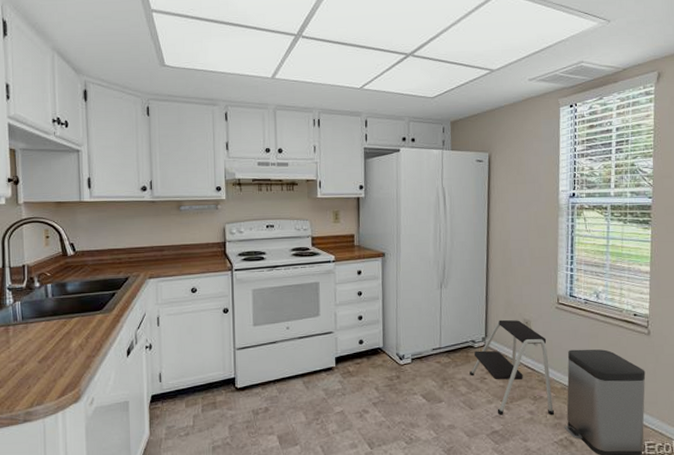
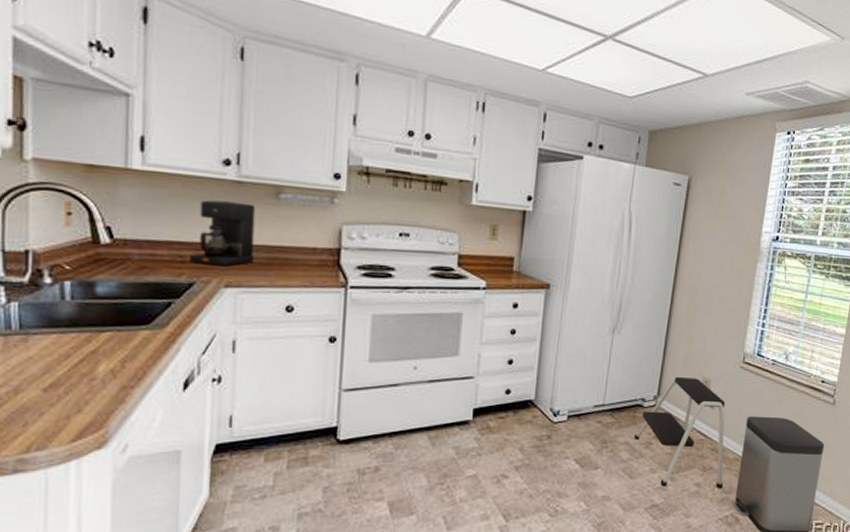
coffee maker: none [124,216,167,264] -> present [189,200,256,267]

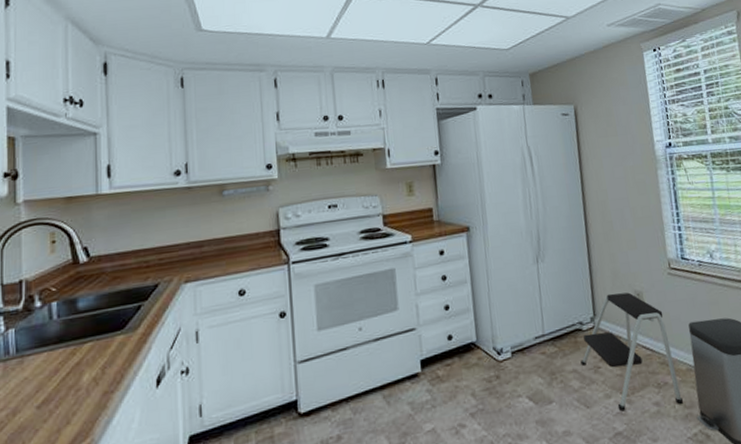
coffee maker: present [189,200,256,267] -> none [152,204,208,266]

